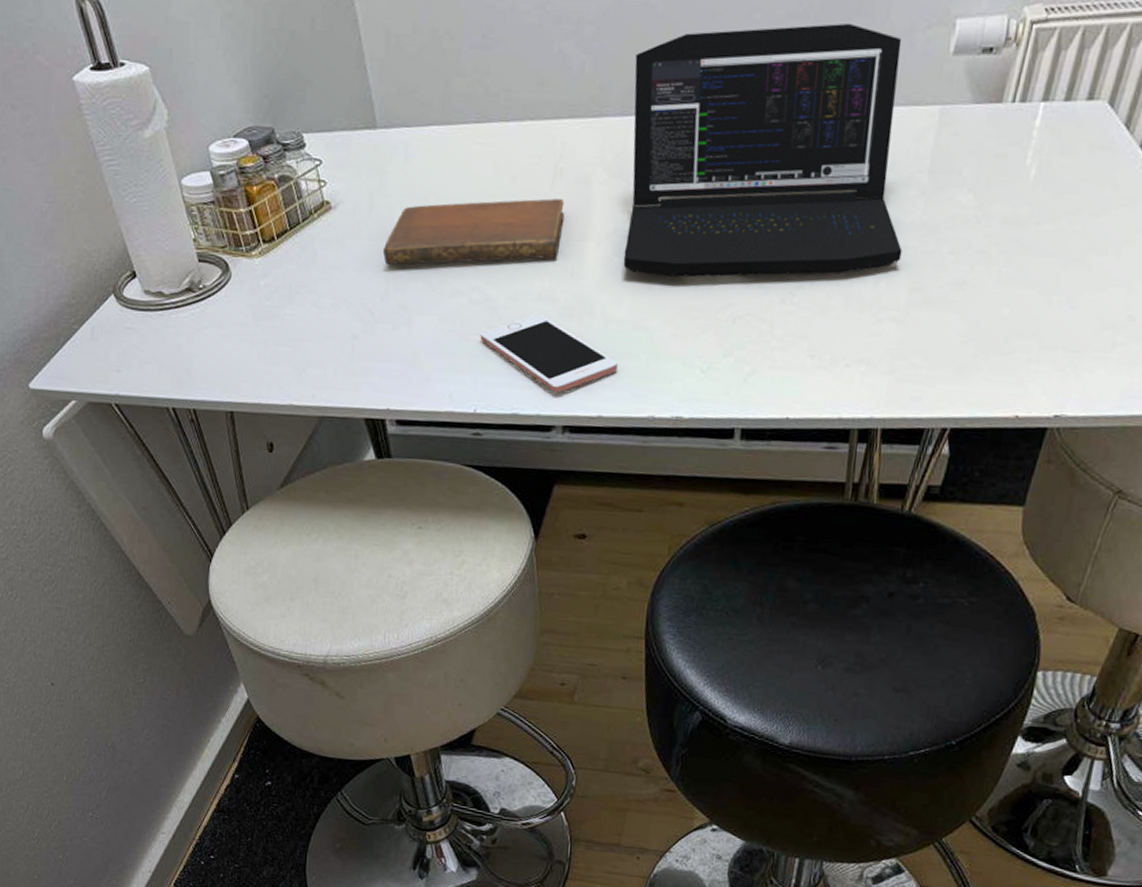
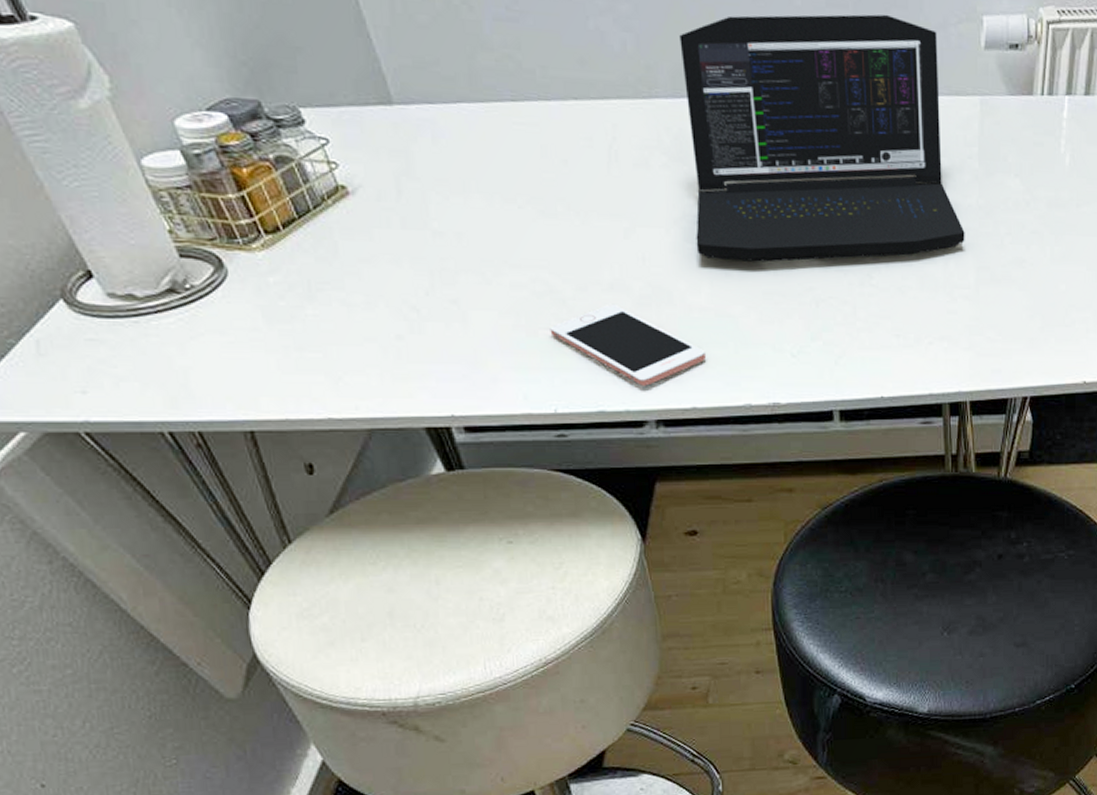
notebook: present [382,198,565,265] -> none [420,182,627,256]

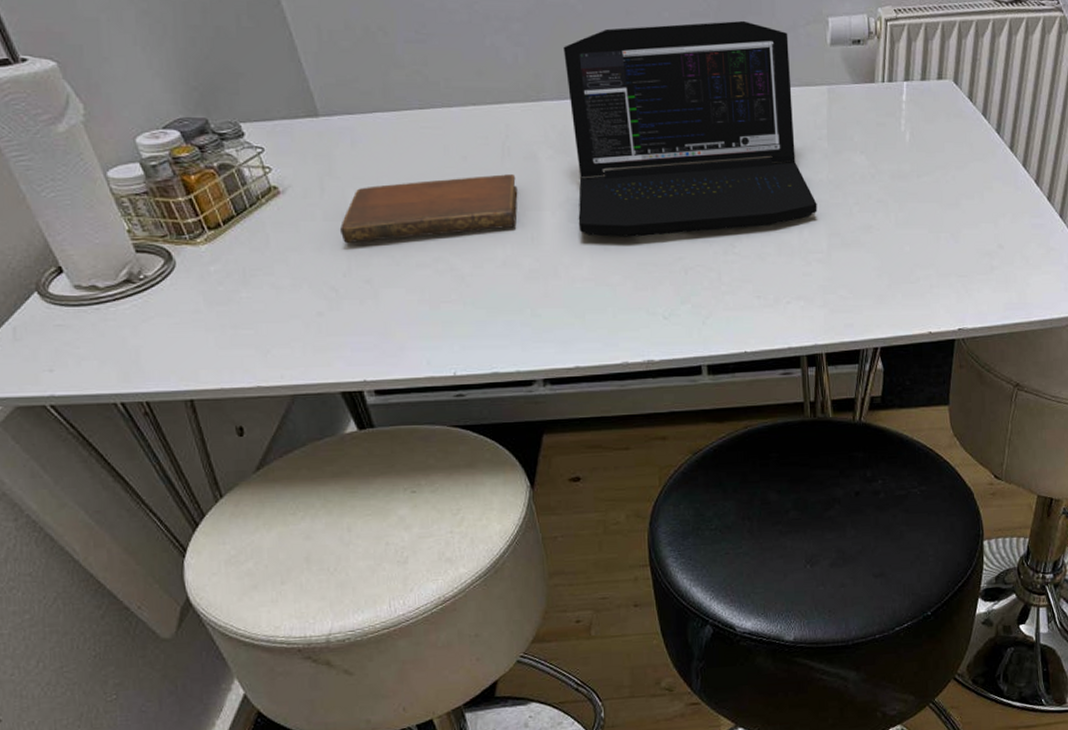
notebook: none [420,182,627,256] -> present [339,174,518,243]
cell phone: present [550,303,706,386] -> none [450,278,587,349]

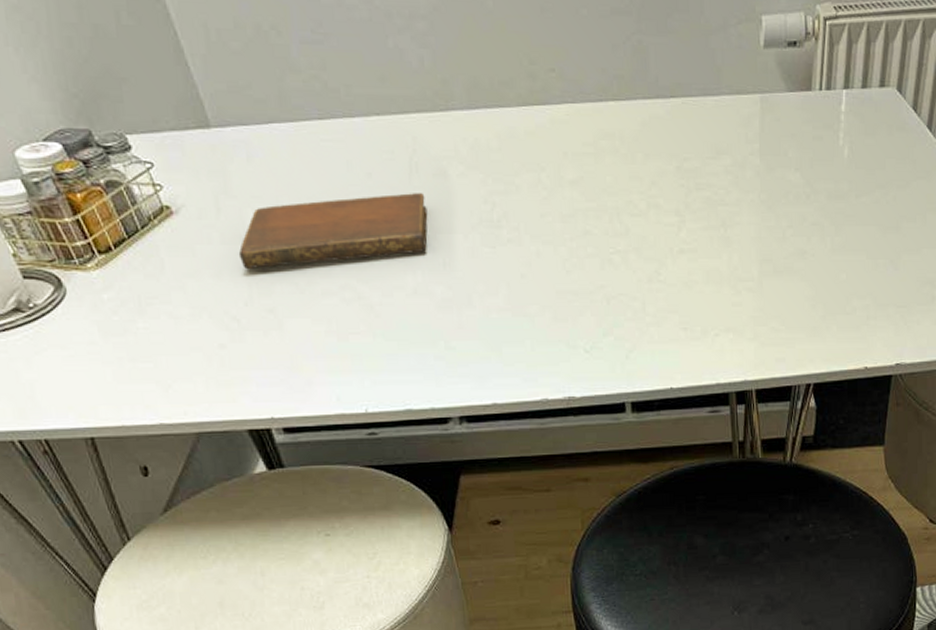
laptop: present [563,20,817,237] -> none [473,18,748,263]

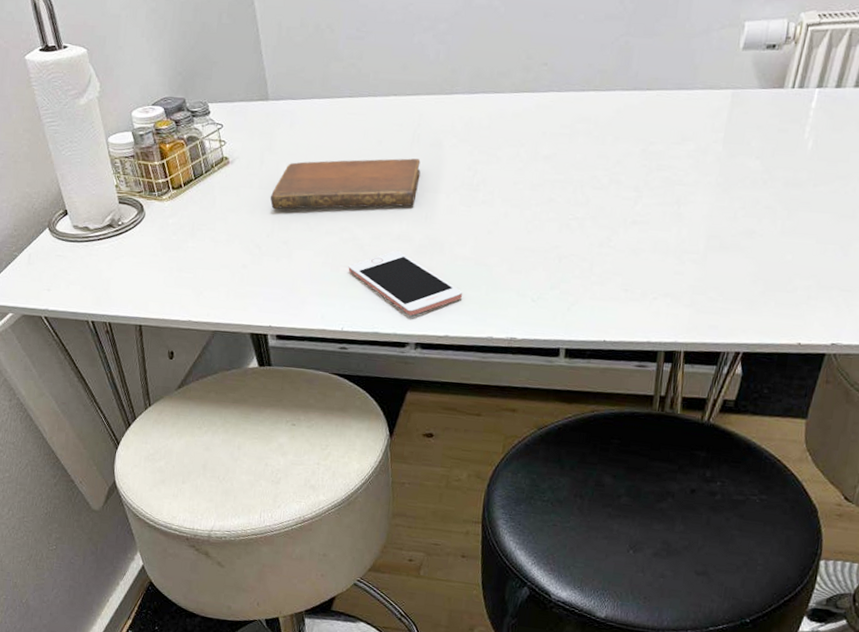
cell phone: none [359,307,504,385] -> present [348,250,462,316]

